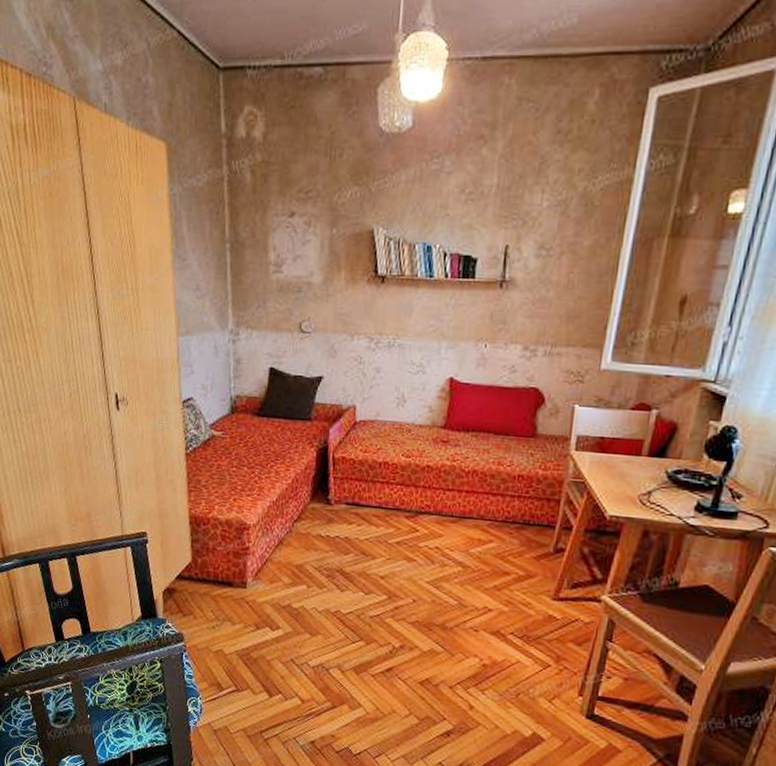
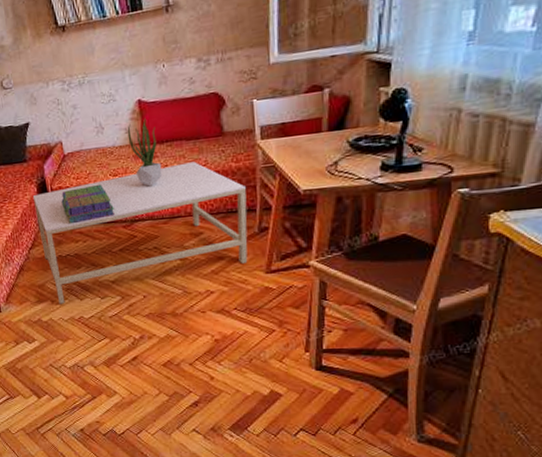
coffee table: none [309,458,549,592] -> present [33,162,248,304]
stack of books: none [341,462,400,503] -> present [61,184,115,224]
potted plant: none [430,400,463,478] -> present [127,118,163,187]

